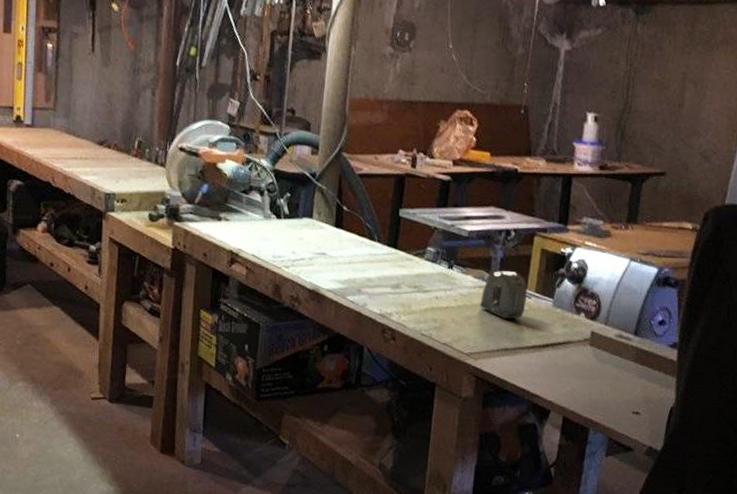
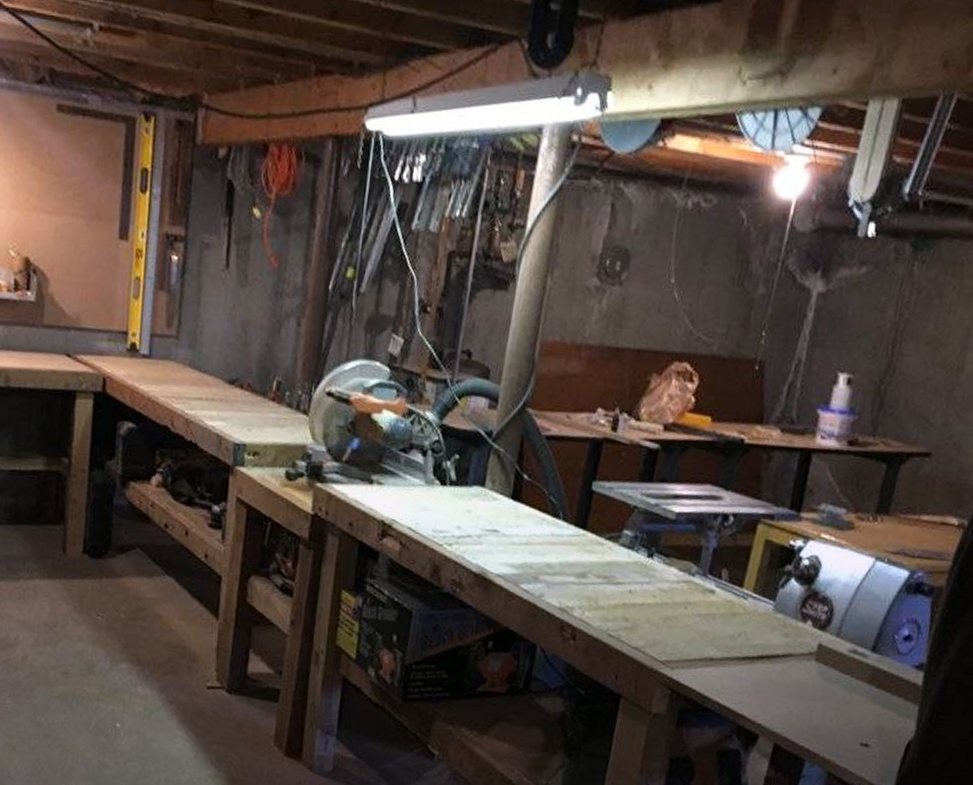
tape measure: present [479,270,527,320] -> none [682,563,744,624]

